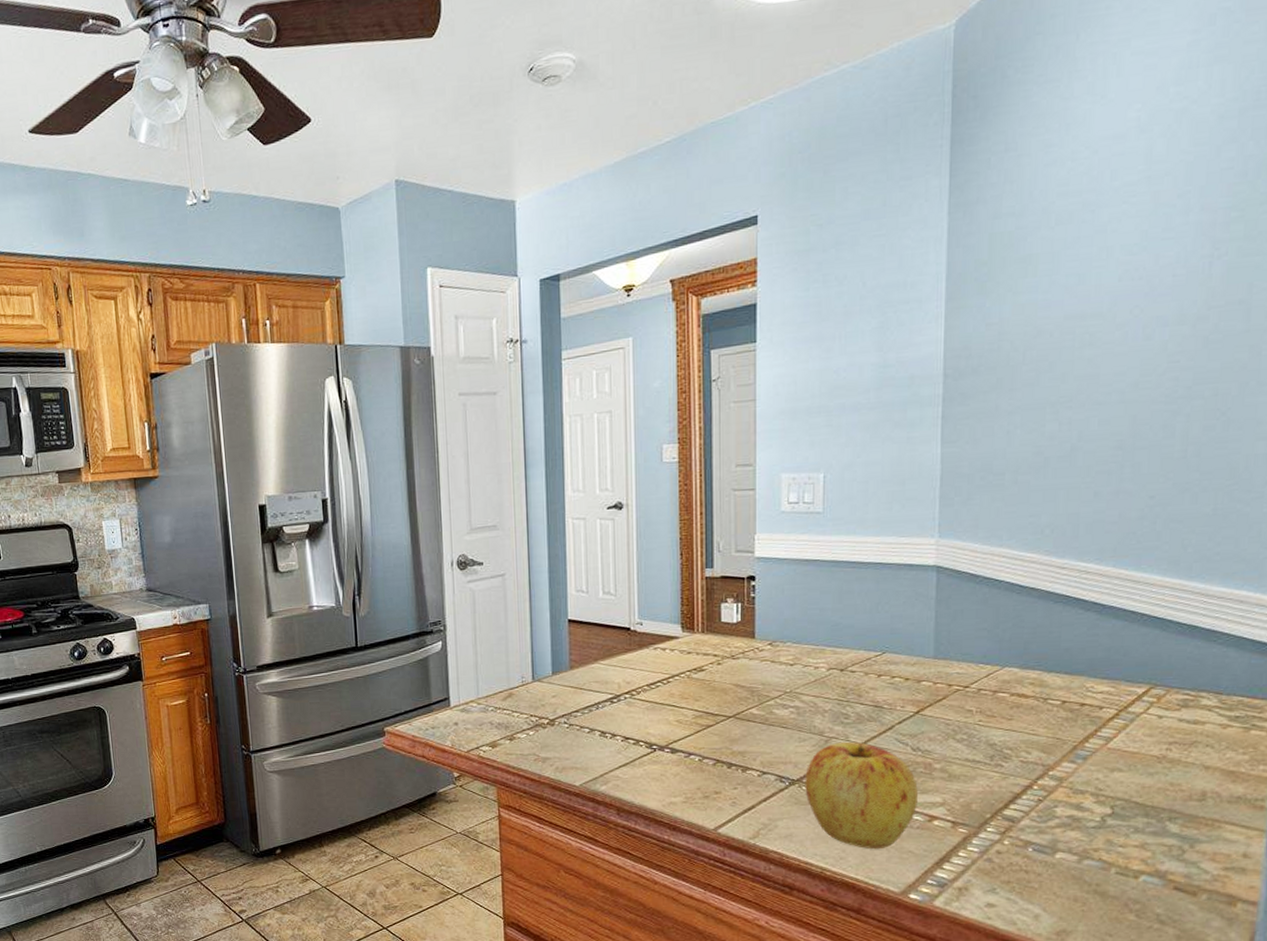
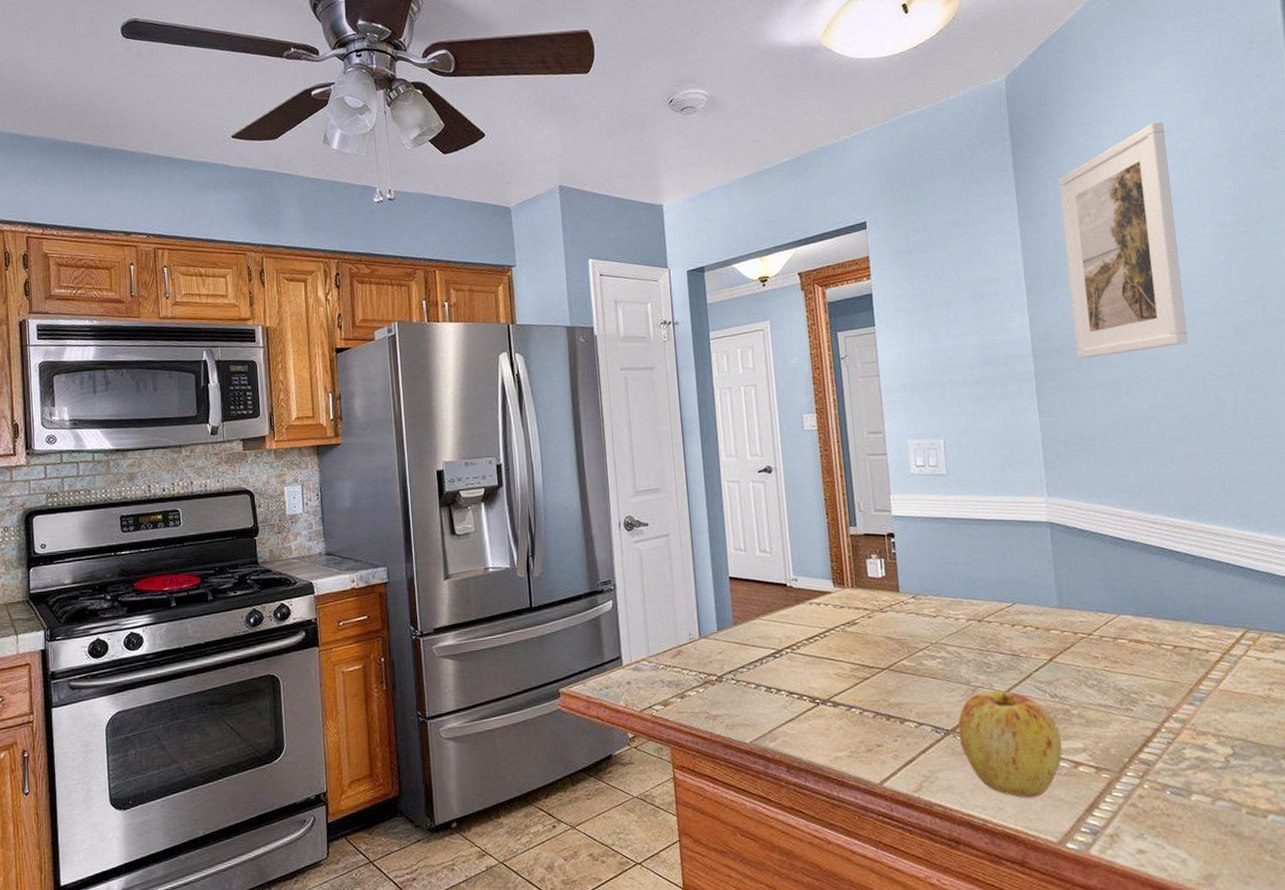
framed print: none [998,73,1157,379] -> present [1058,121,1188,359]

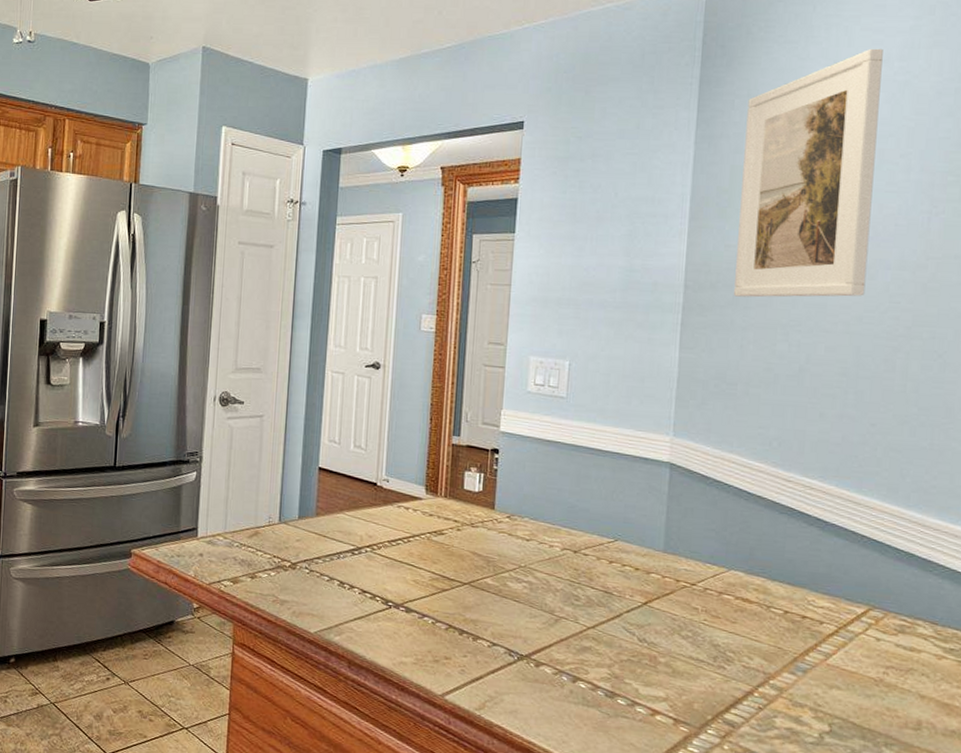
apple: present [958,690,1062,799] -> none [532,623,642,738]

